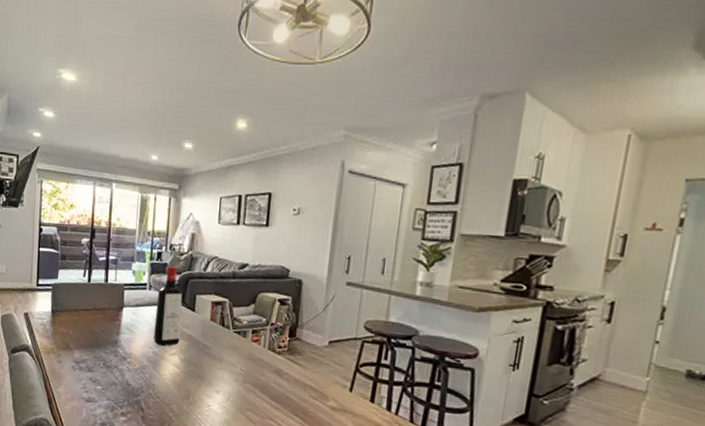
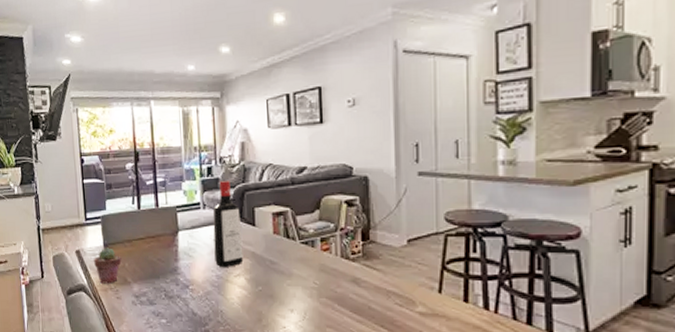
potted succulent: none [40,313,67,348] -> present [94,247,122,284]

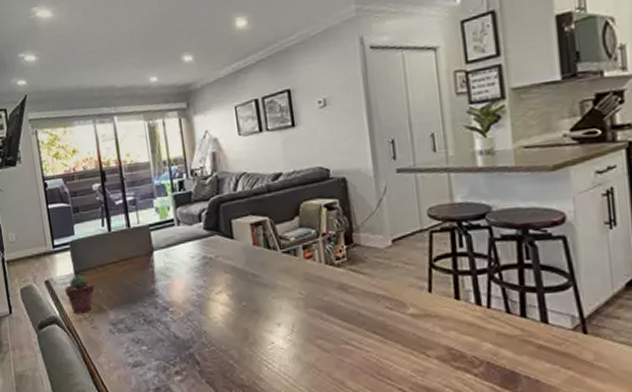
liquor bottle: present [212,181,244,267] -> none [187,194,224,285]

